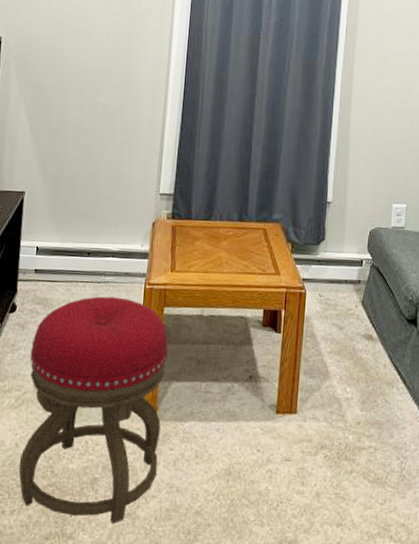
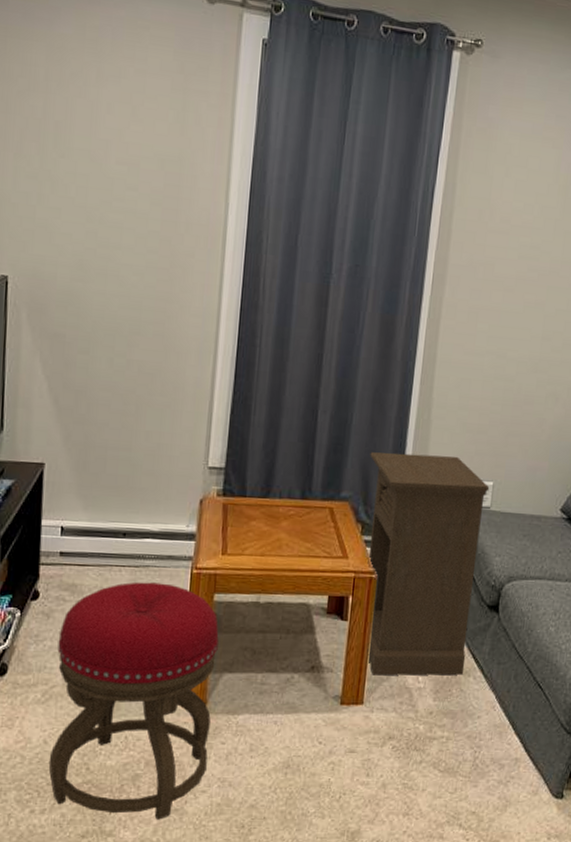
nightstand: none [297,179,403,386] -> present [367,452,490,676]

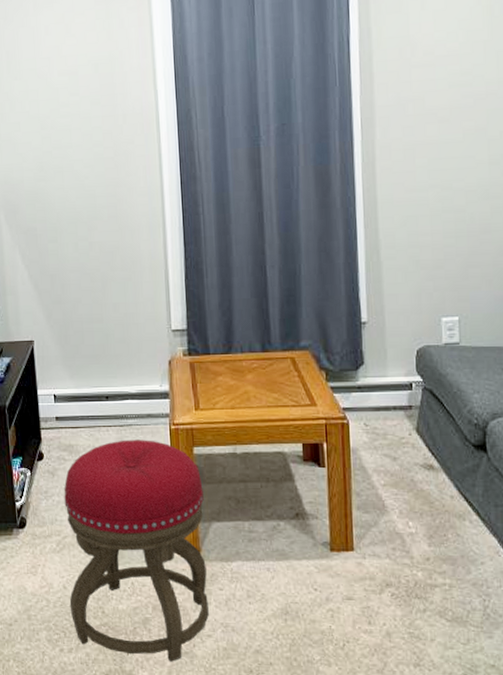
nightstand: present [367,452,490,676] -> none [323,296,457,521]

